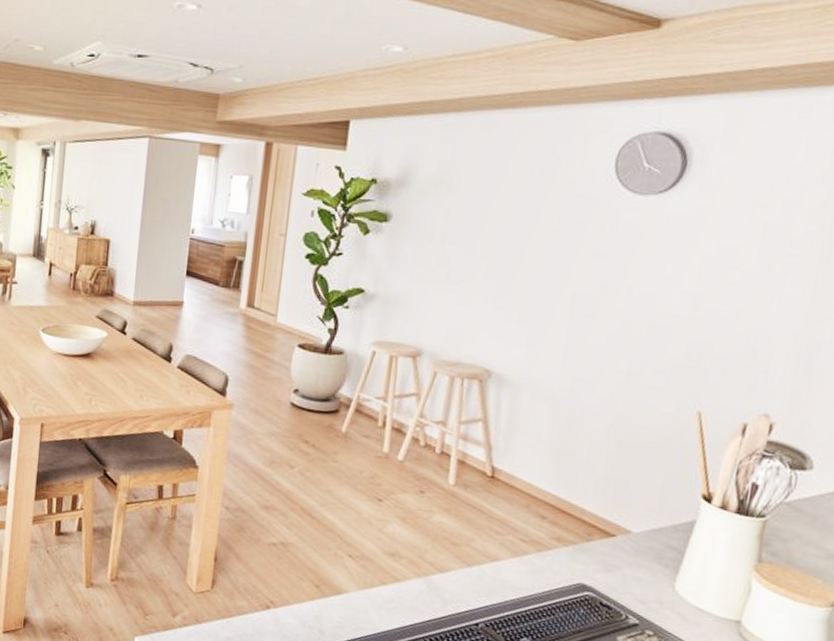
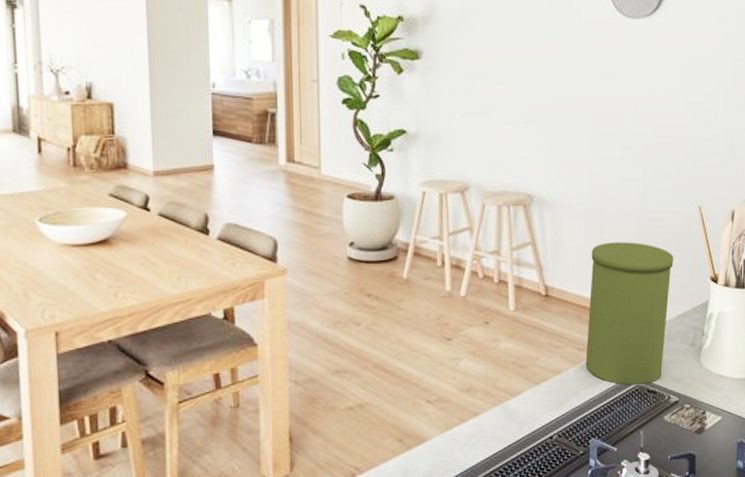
canister: none [527,433,656,597] -> present [585,242,674,386]

